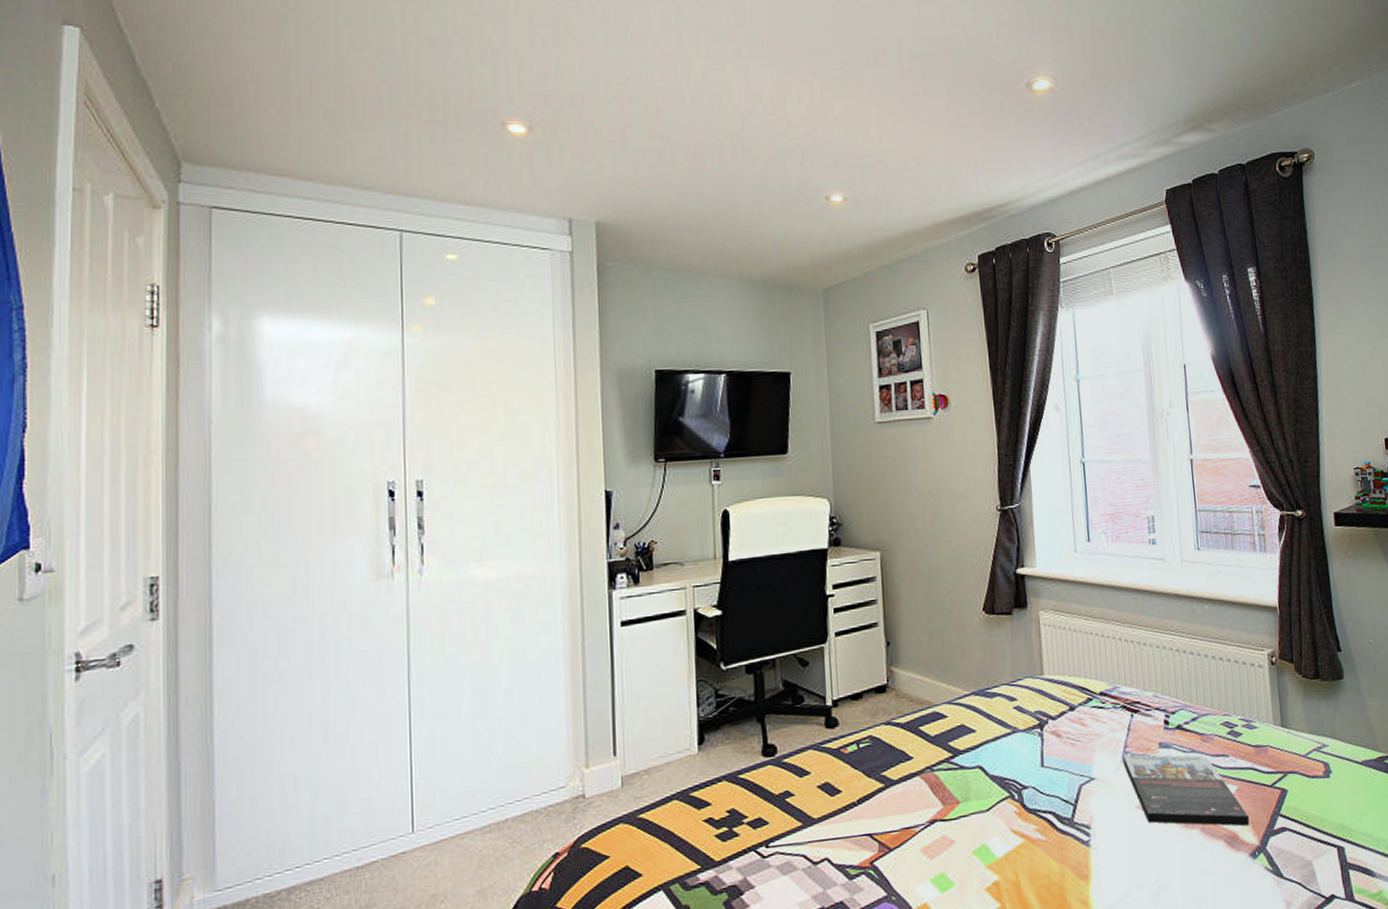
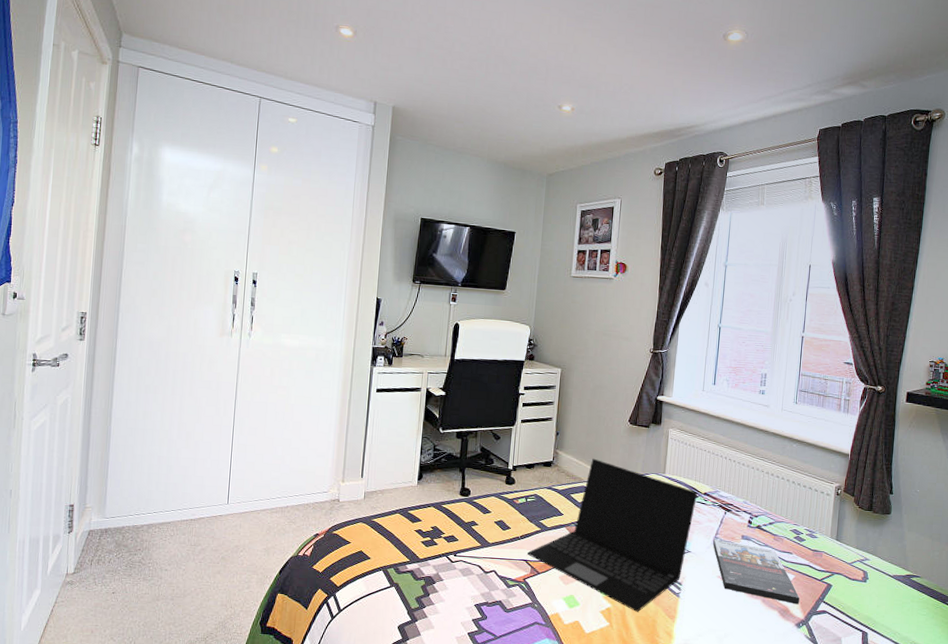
laptop: none [870,670,1092,881] -> present [527,458,698,613]

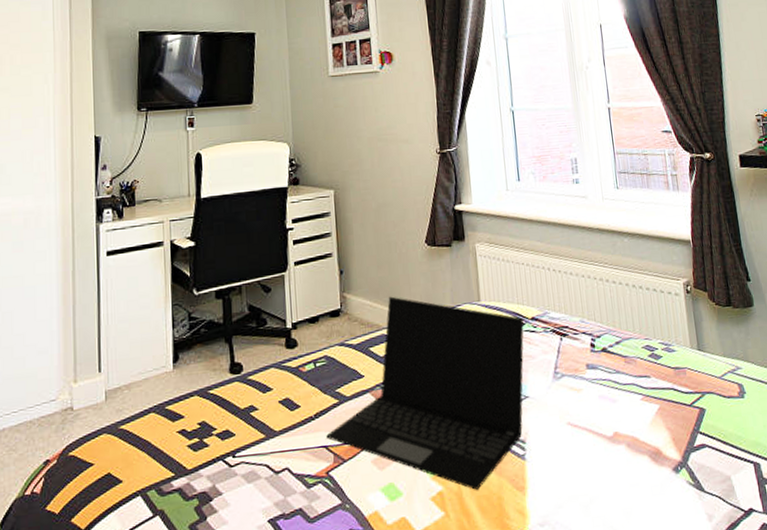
comic book: present [713,539,800,605] -> none [553,374,672,443]

